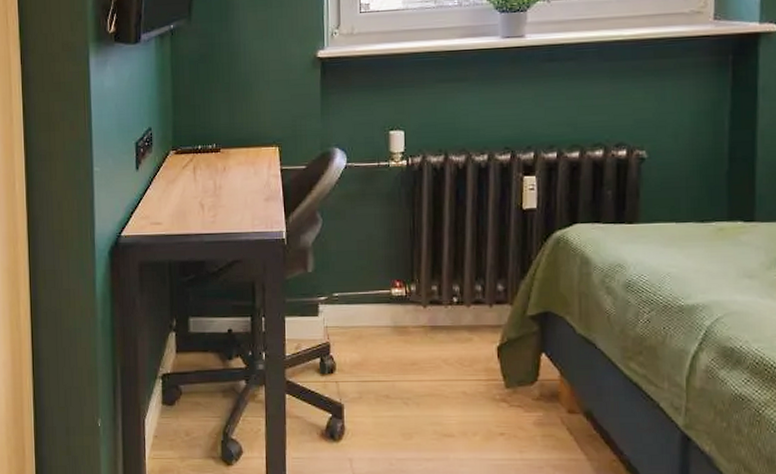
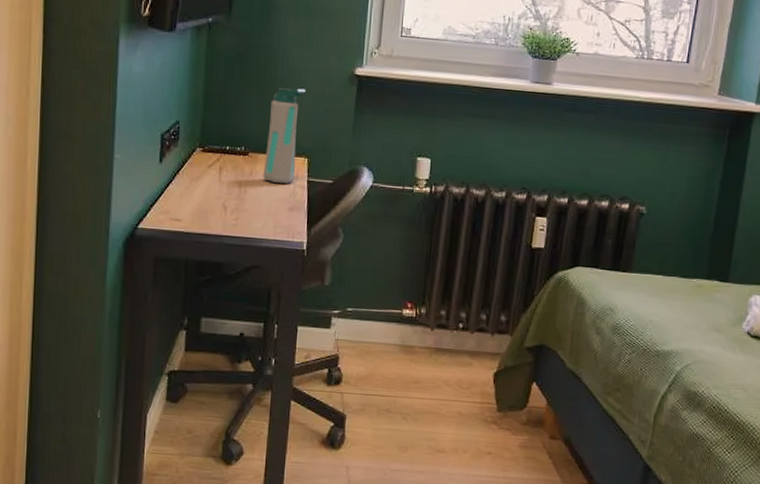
water bottle: none [236,79,270,175] -> present [263,88,305,184]

